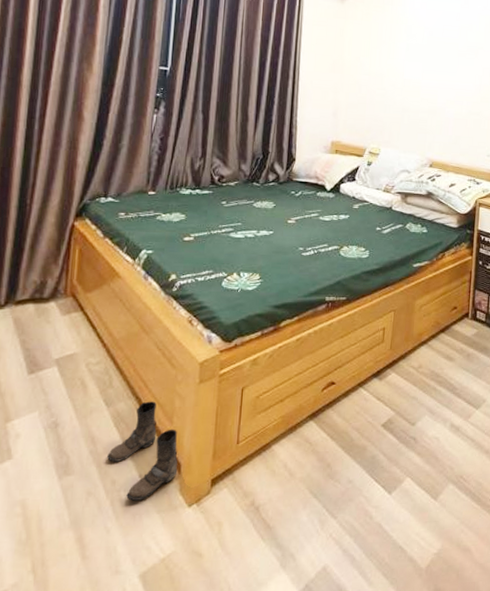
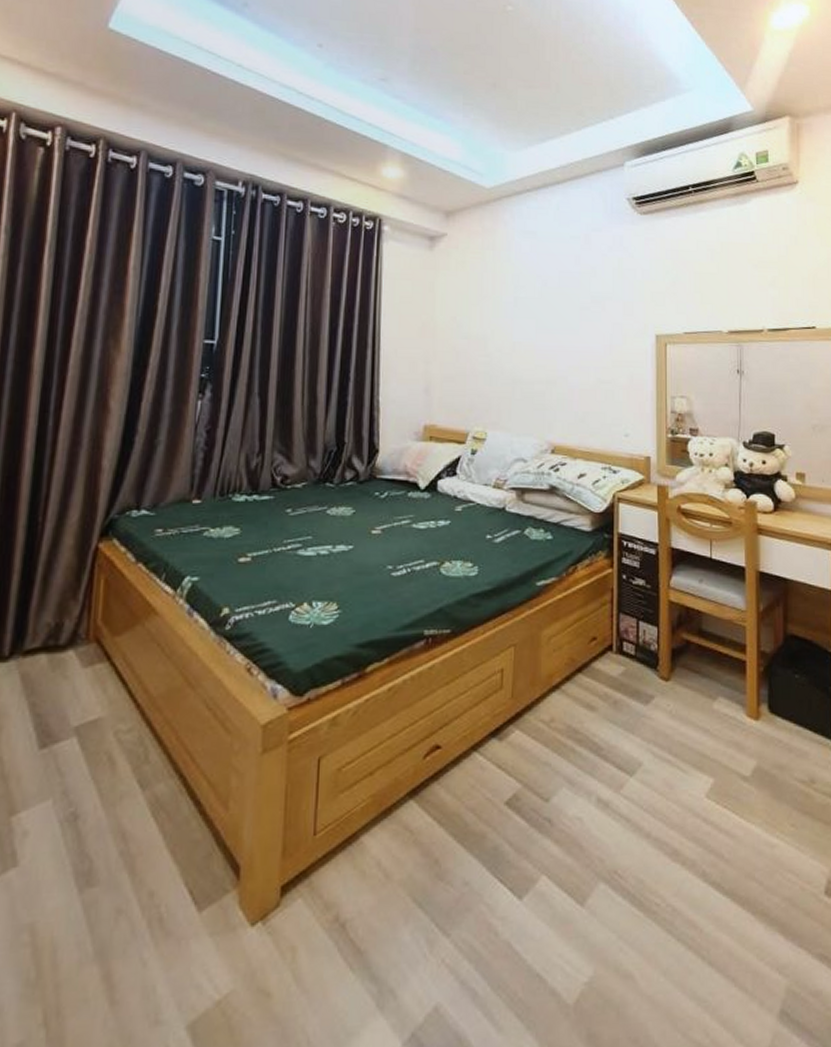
boots: present [107,401,178,501] -> none [143,780,236,920]

